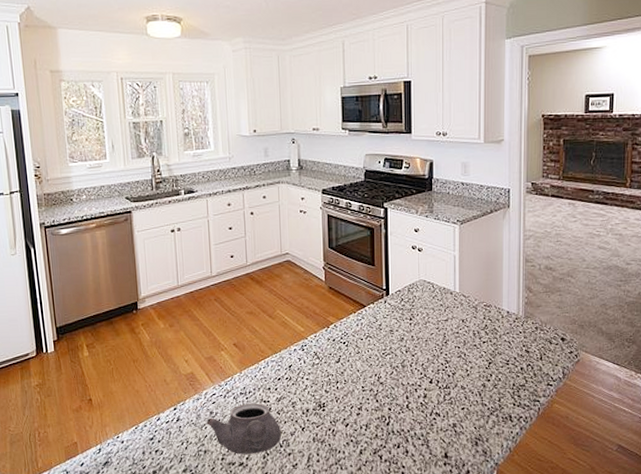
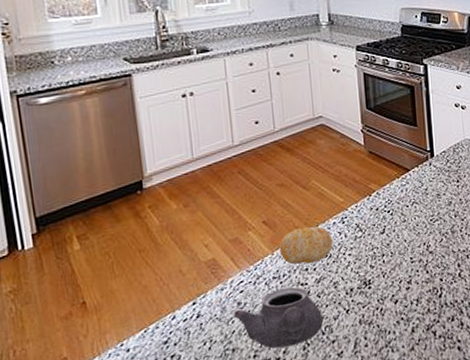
fruit: none [246,351,293,384] -> present [279,227,333,265]

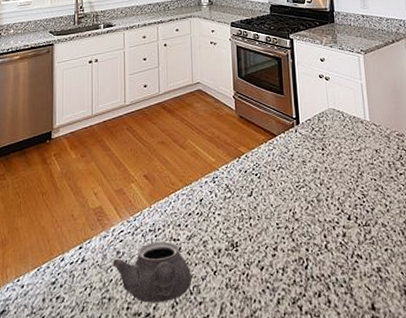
fruit: present [279,227,333,265] -> none [156,183,204,220]

